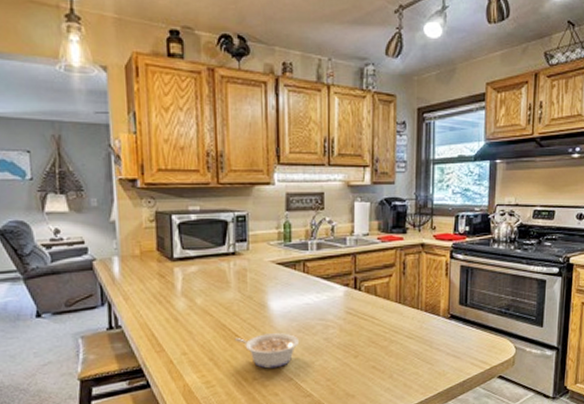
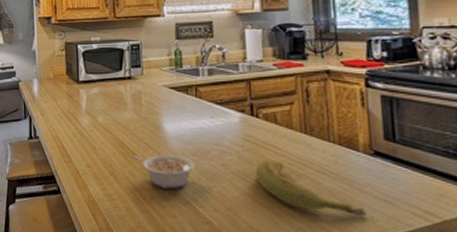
banana: none [355,330,439,372] -> present [255,160,366,216]

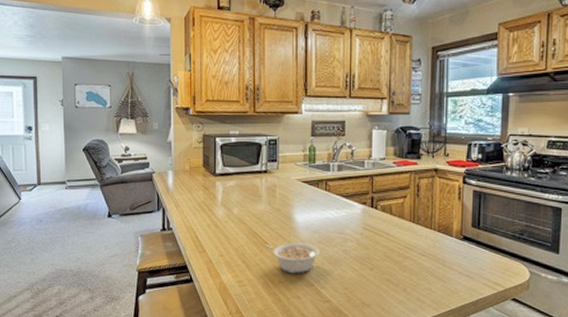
banana: present [255,160,366,216] -> none [371,245,452,288]

